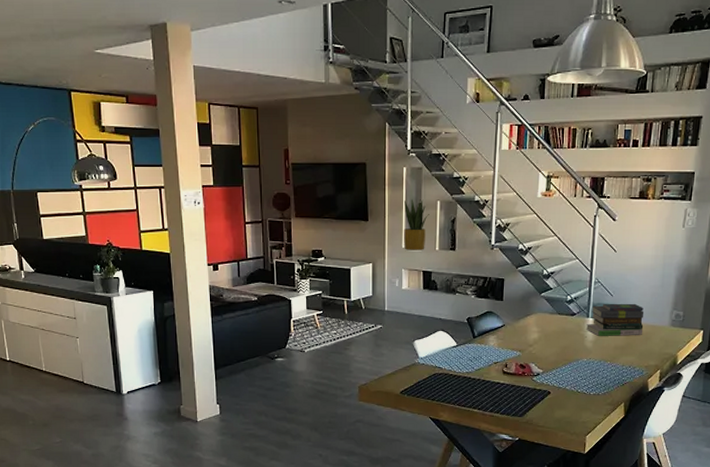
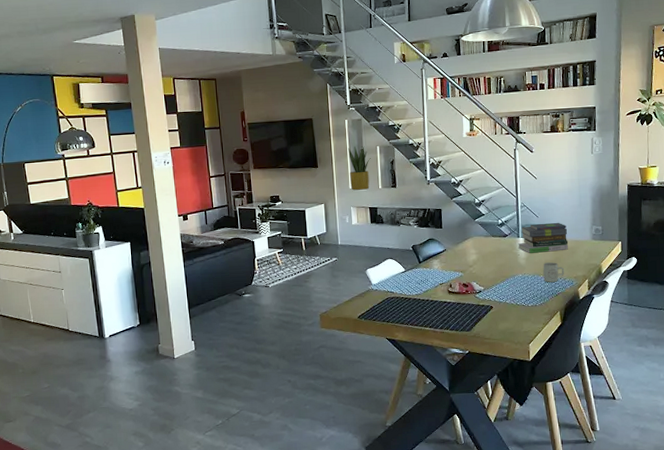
mug: none [610,348,635,370] -> present [543,262,564,283]

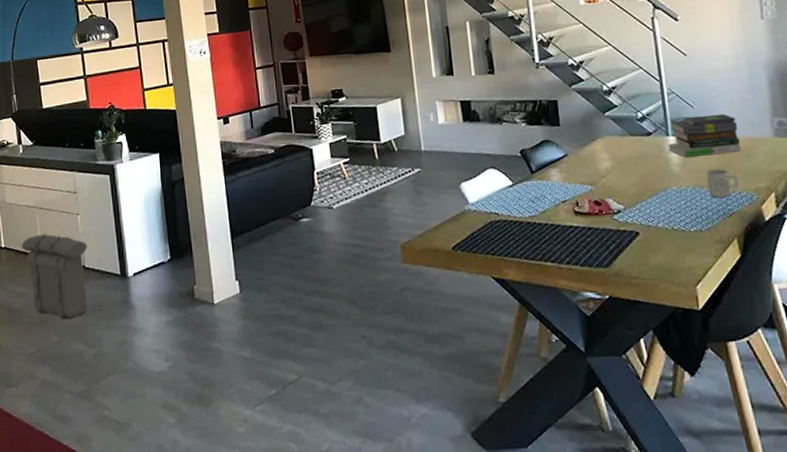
backpack: none [15,304,72,370] -> present [21,234,88,319]
planter: present [348,146,370,191] -> none [429,22,459,80]

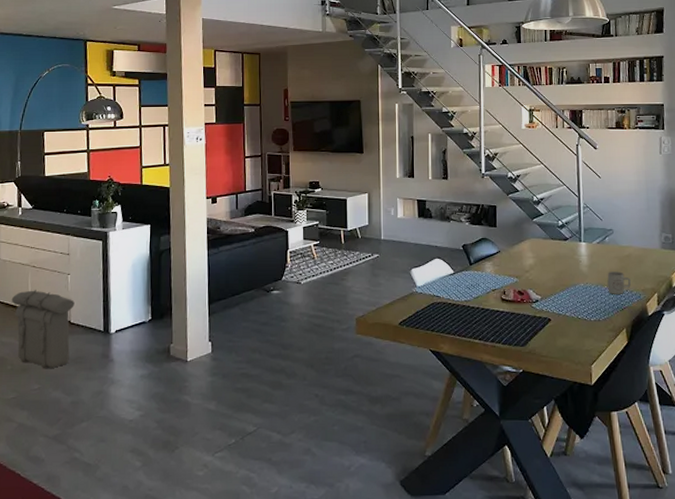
books: present [668,113,741,157] -> none [580,227,636,260]

